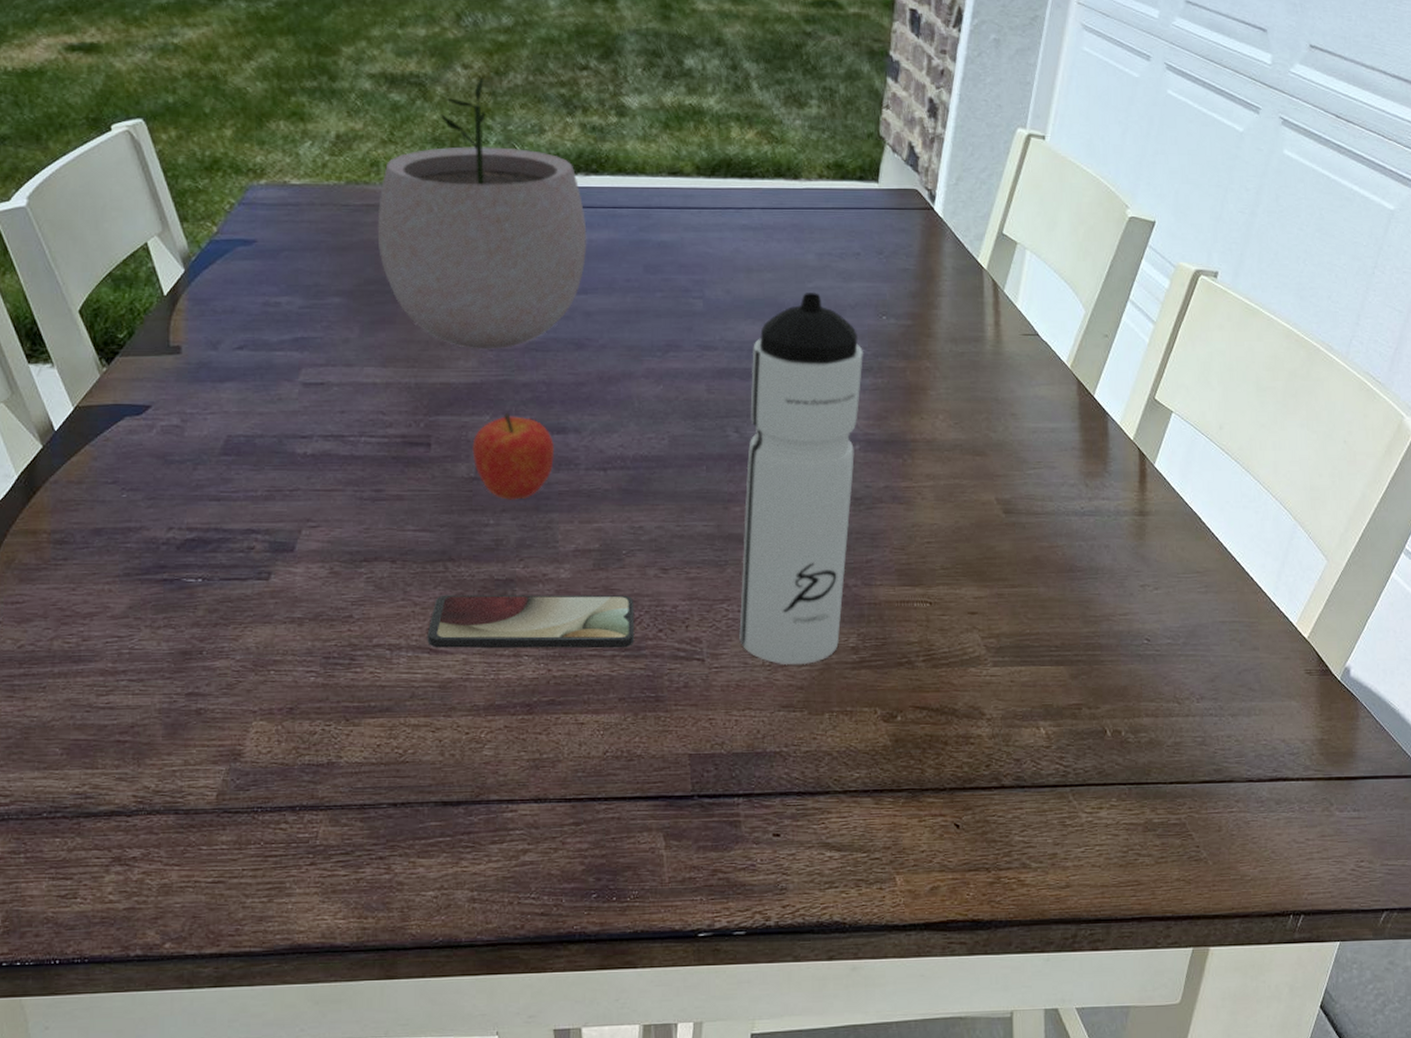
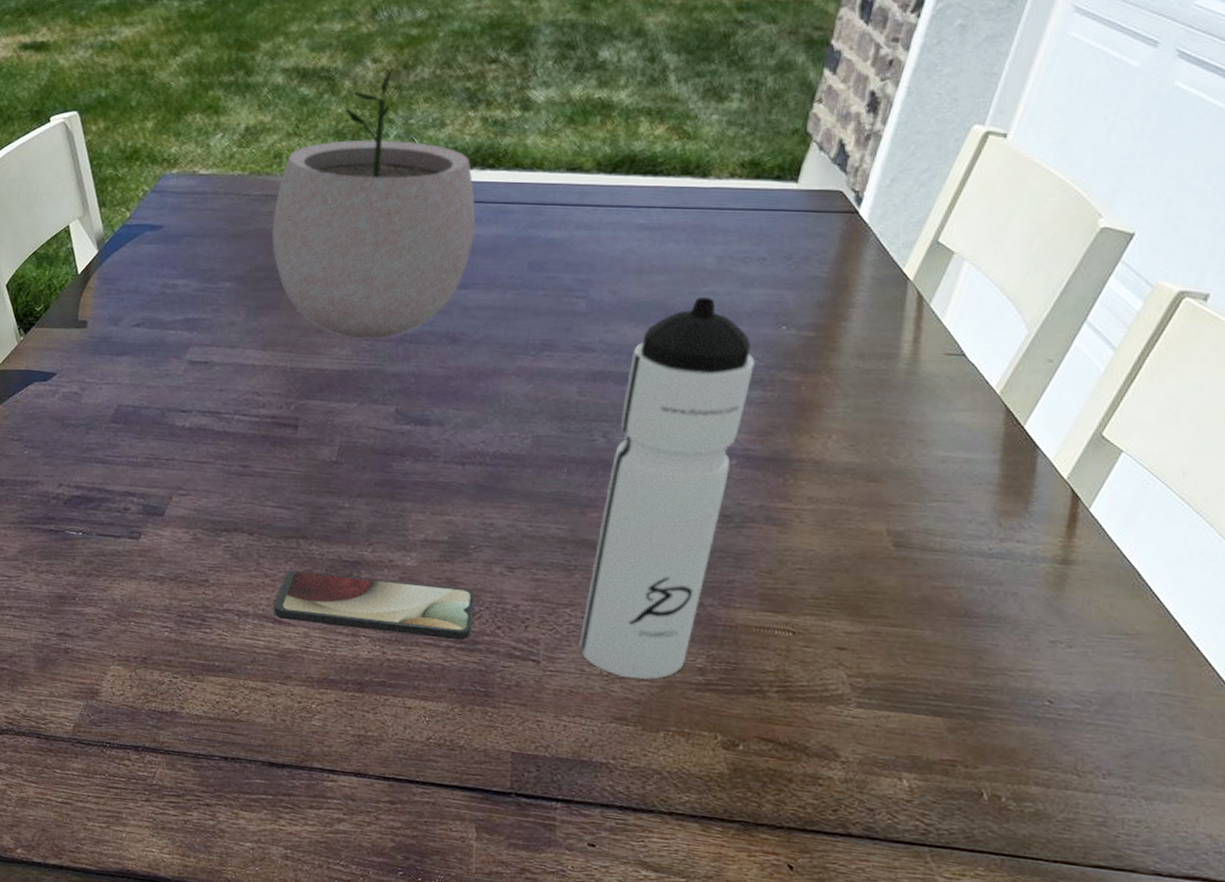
fruit: present [472,413,554,500] -> none [336,402,416,486]

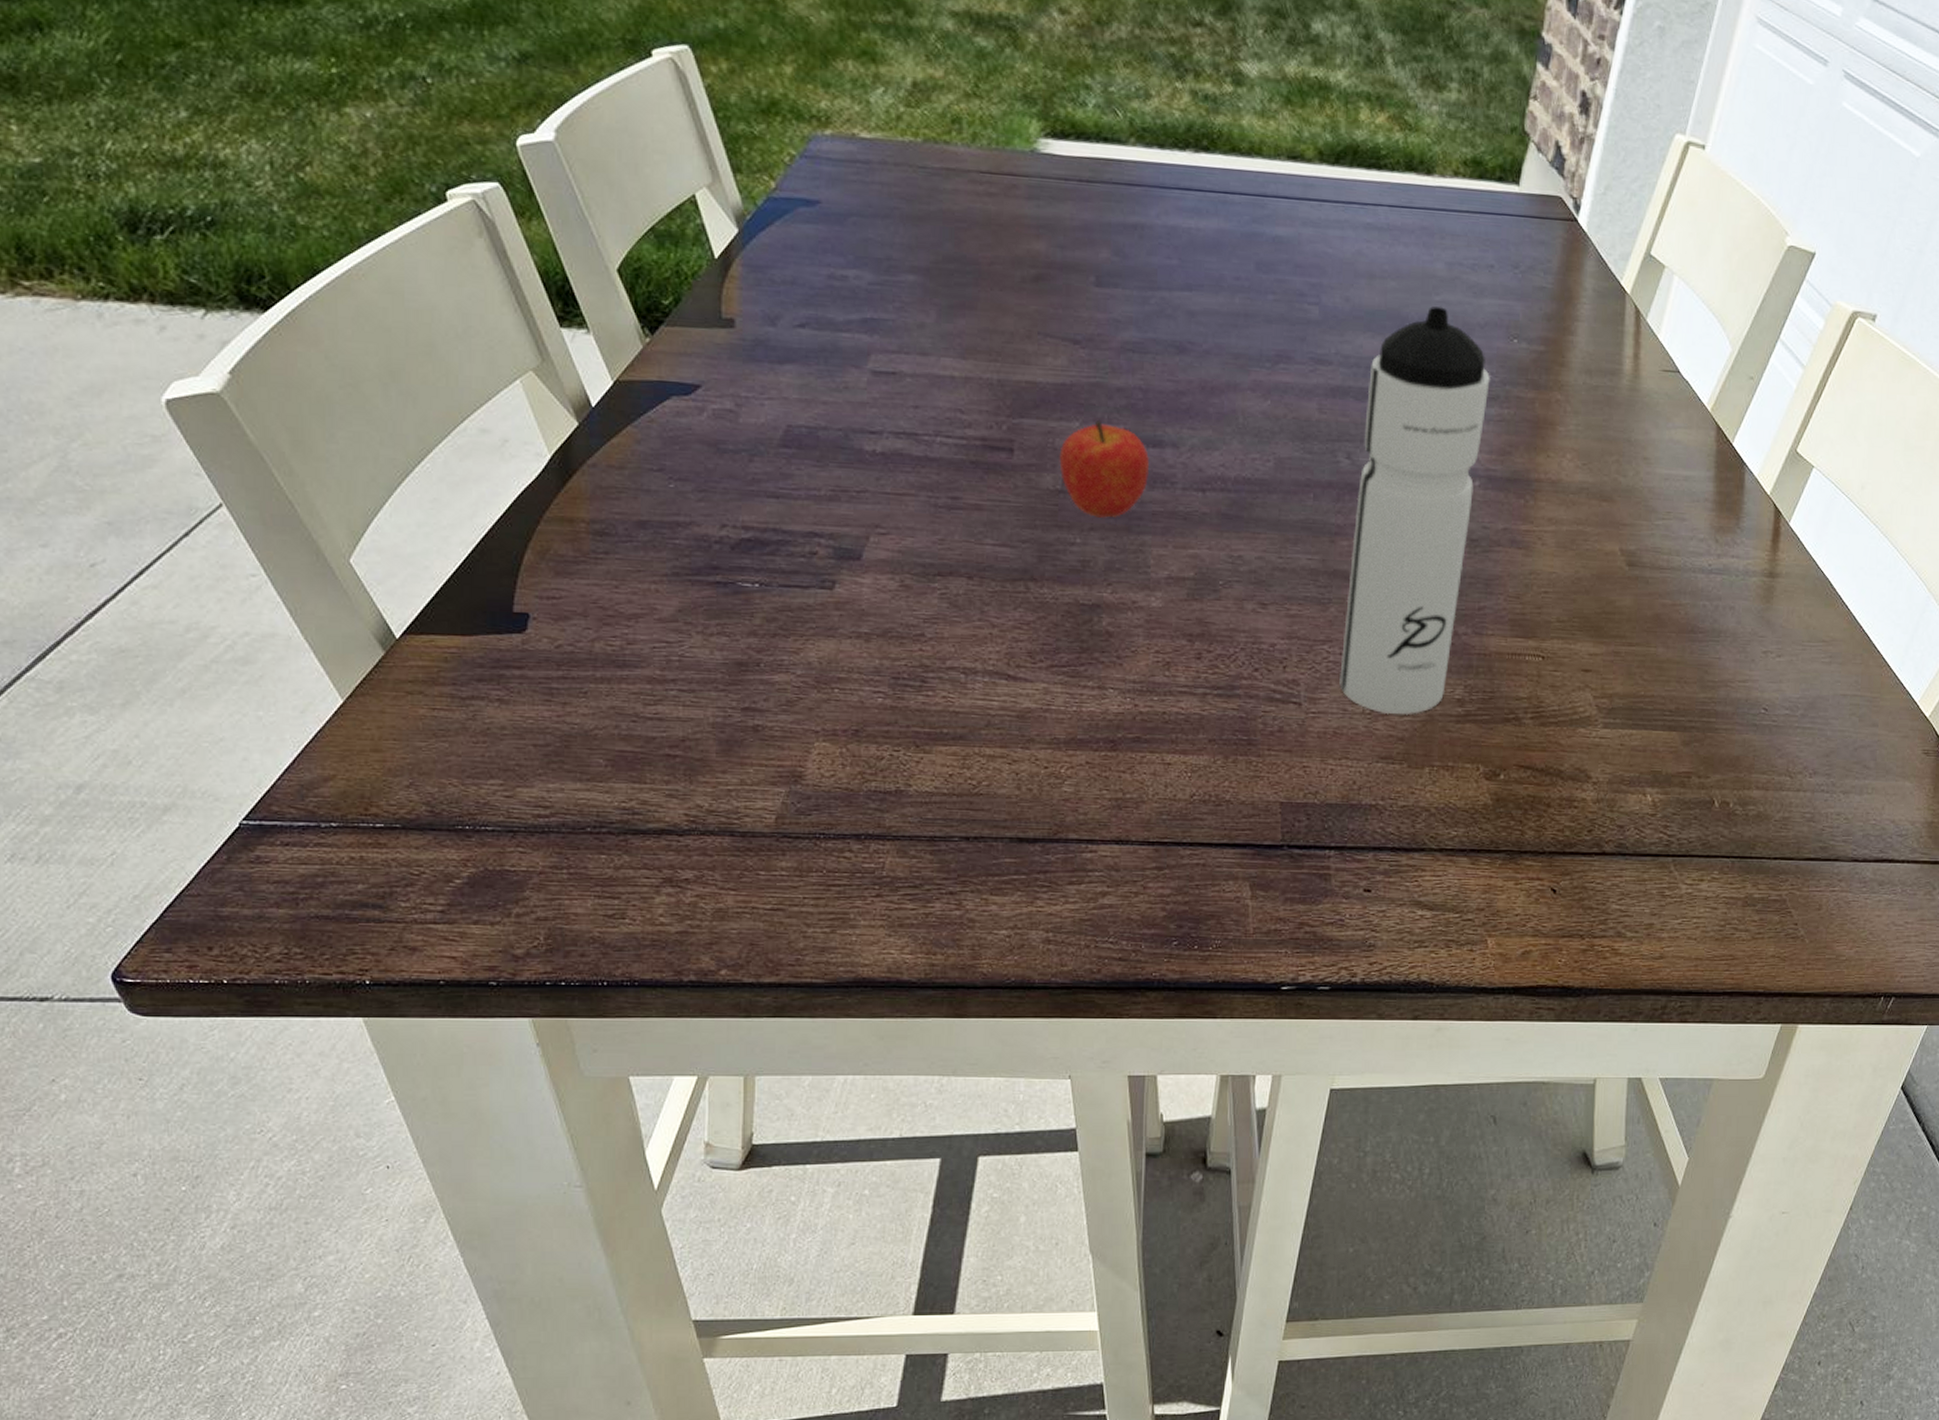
plant pot: present [272,71,476,339] -> none [958,26,1194,347]
smartphone: present [273,570,476,641] -> none [1005,617,1230,687]
fruit: none [336,402,416,486] -> present [1059,421,1149,518]

